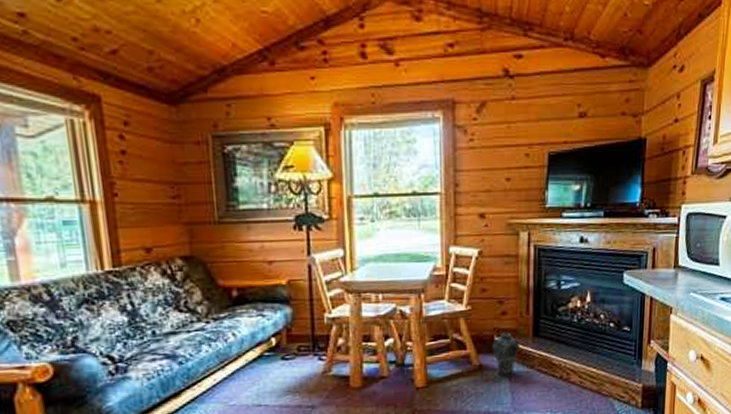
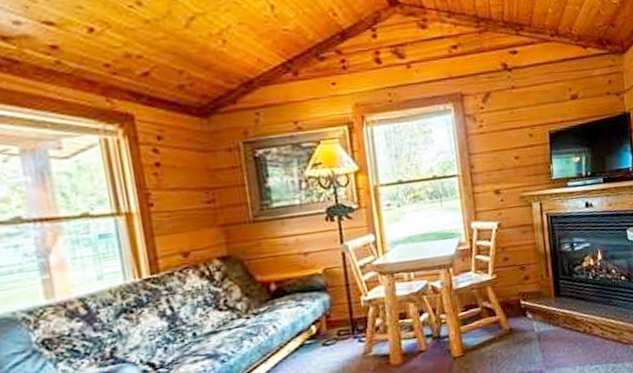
vase: present [491,332,520,378] -> none [519,295,545,339]

